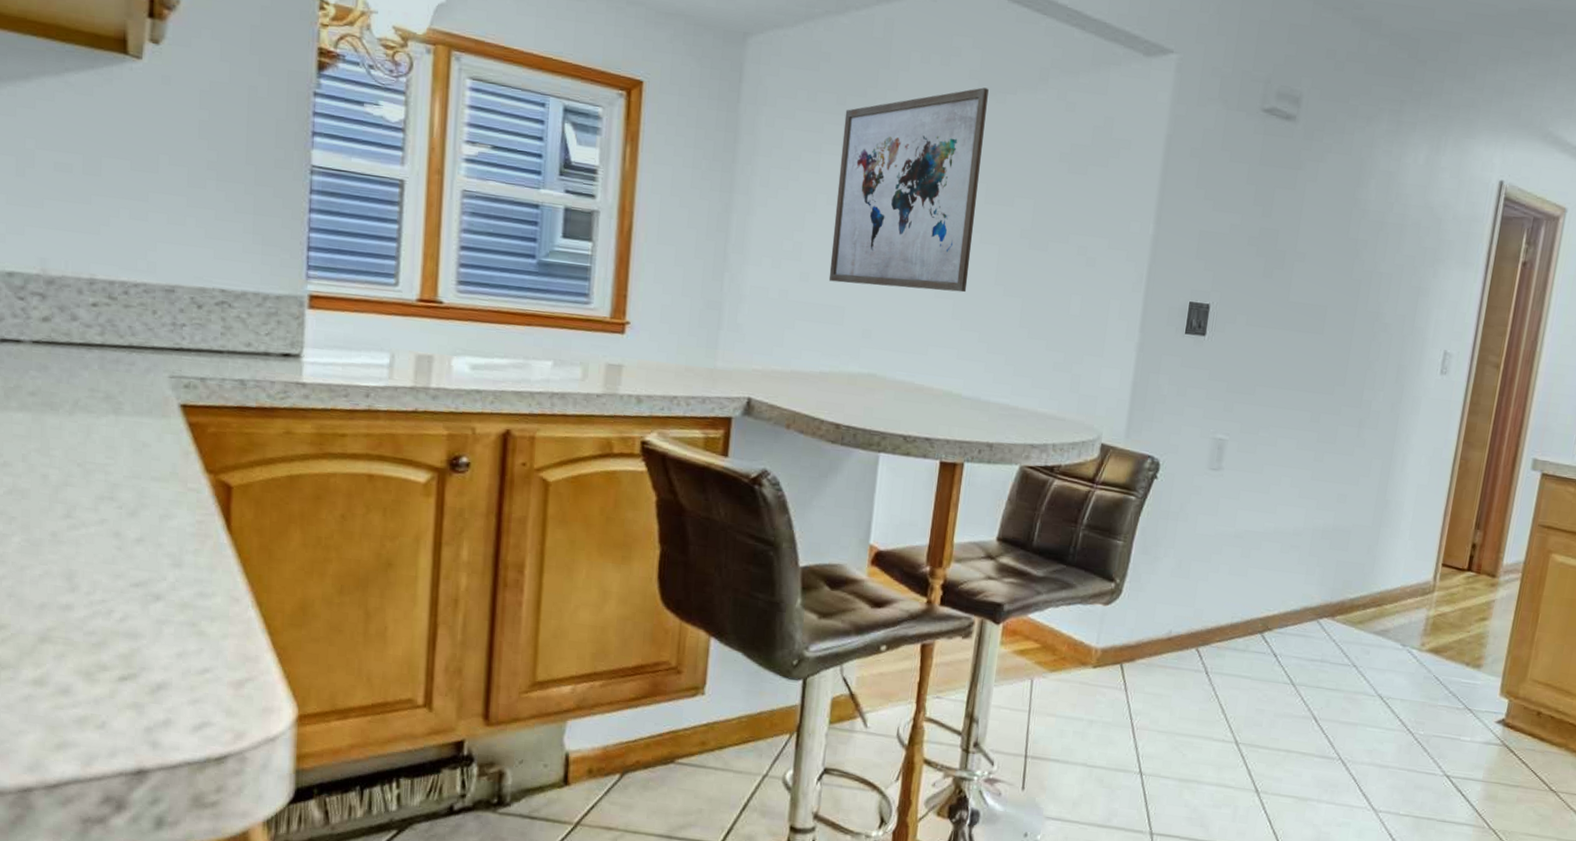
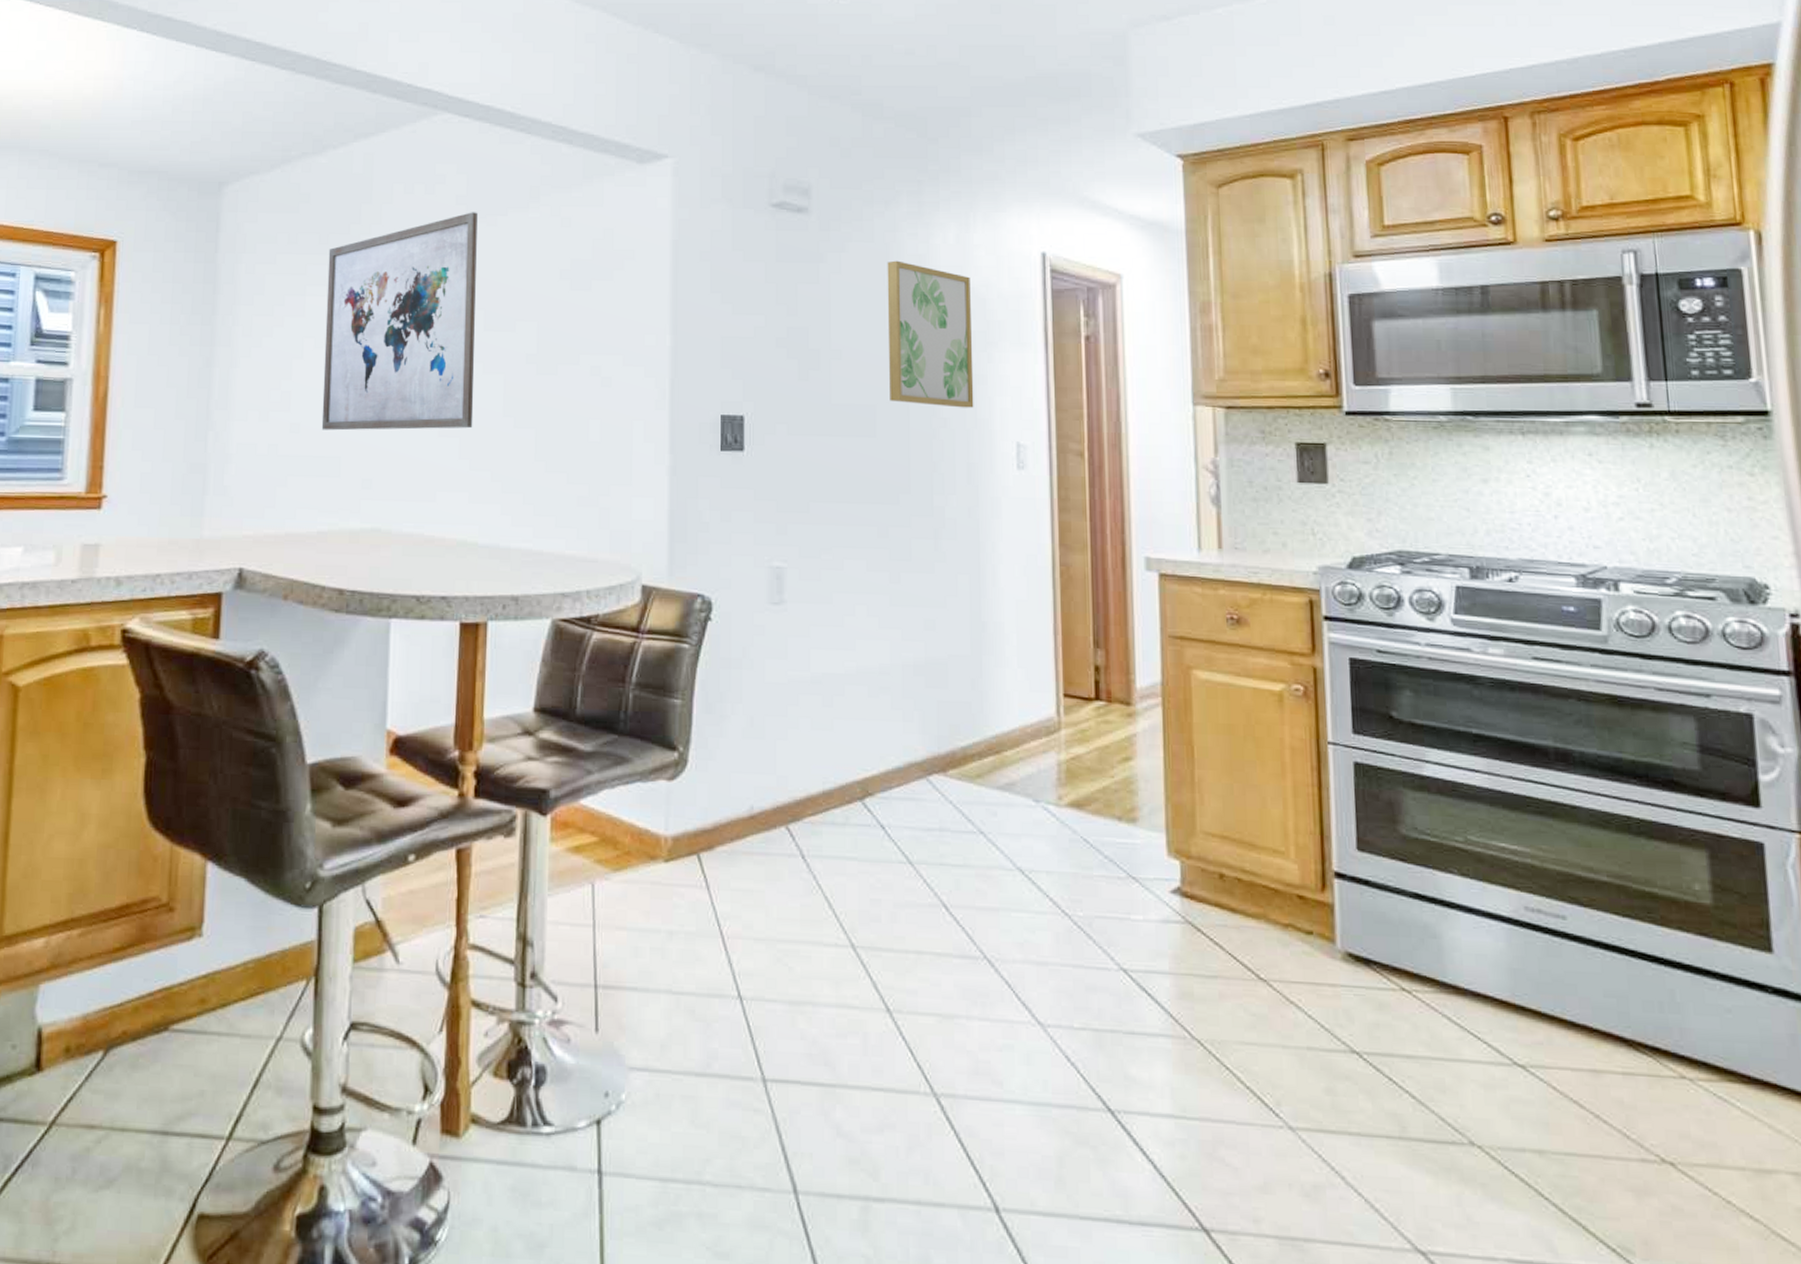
wall art: none [1341,174,1432,317] -> present [887,260,974,408]

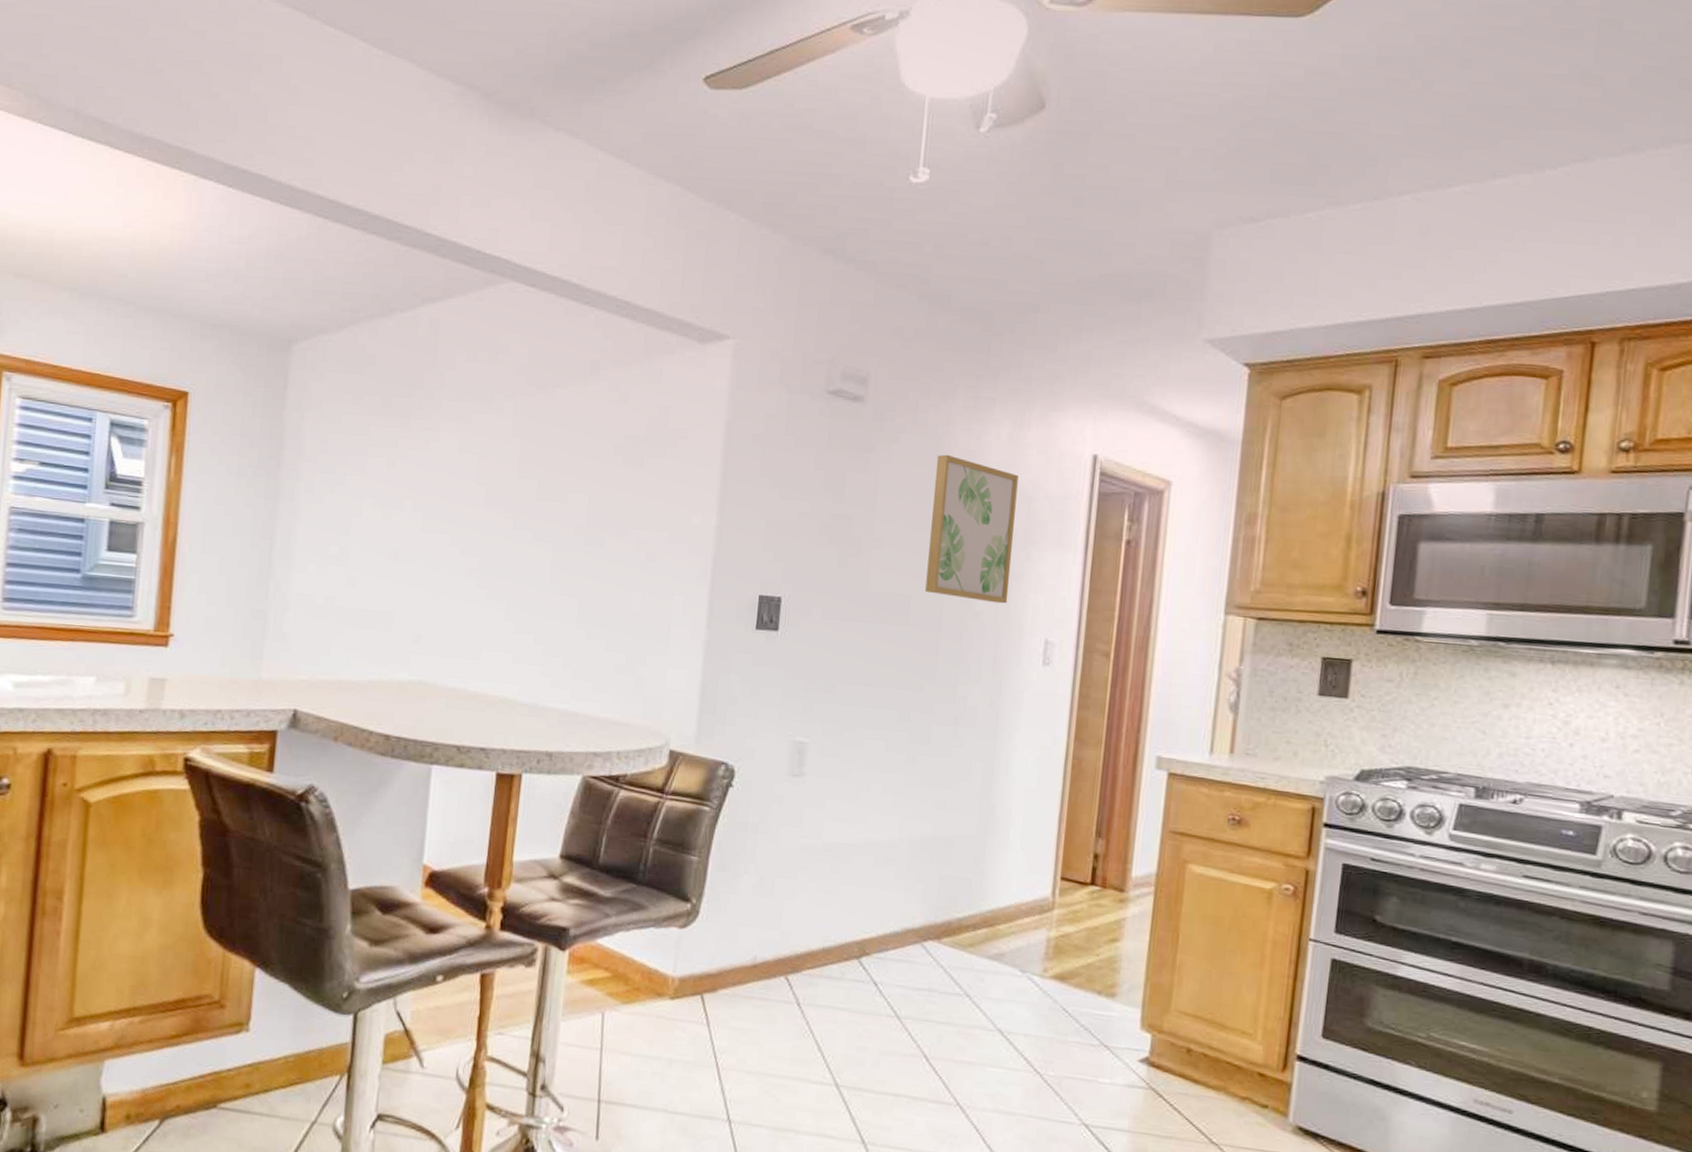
wall art: present [321,212,478,431] -> none [376,382,538,593]

